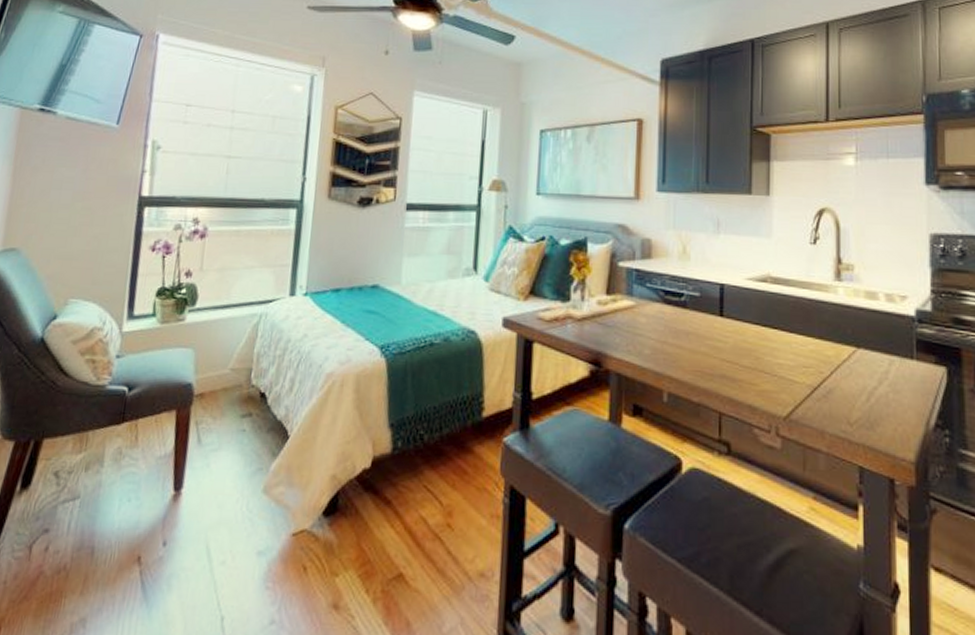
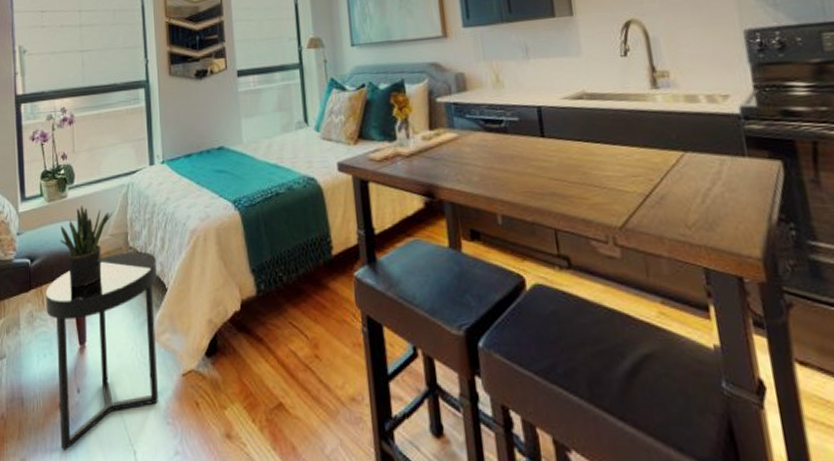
side table: none [132,390,281,611] -> present [46,251,159,451]
potted plant: none [168,331,238,426] -> present [60,204,113,288]

